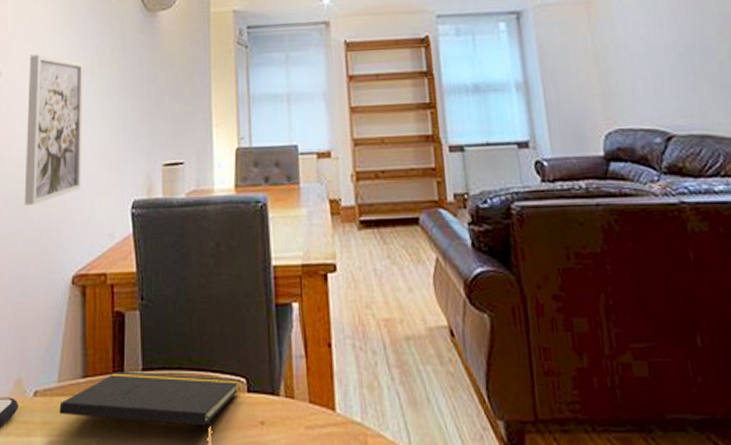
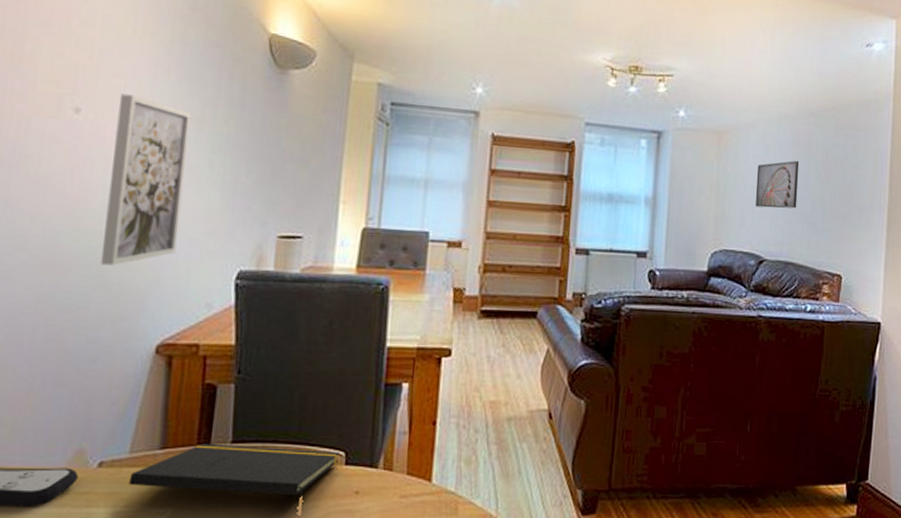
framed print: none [639,18,701,77] -> present [755,160,800,209]

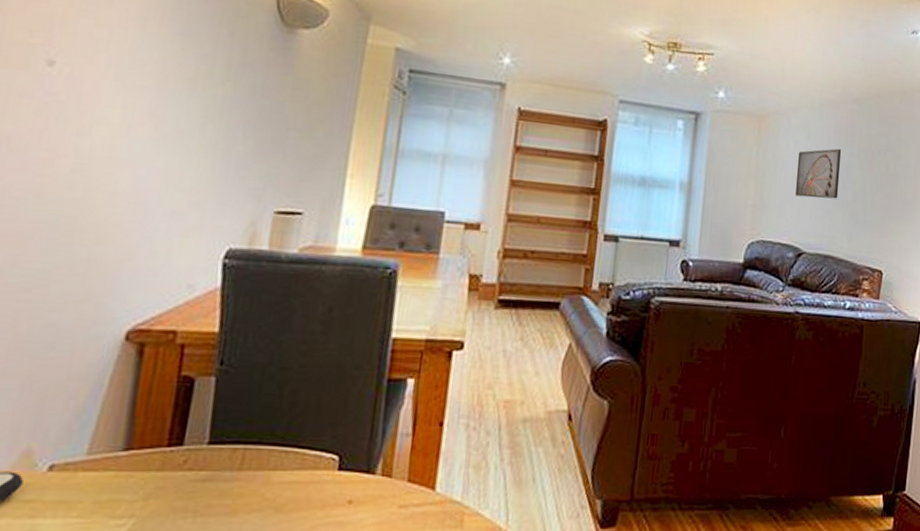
wall art: present [100,94,191,266] -> none [66,47,184,239]
notepad: present [129,443,340,497] -> none [84,444,333,507]

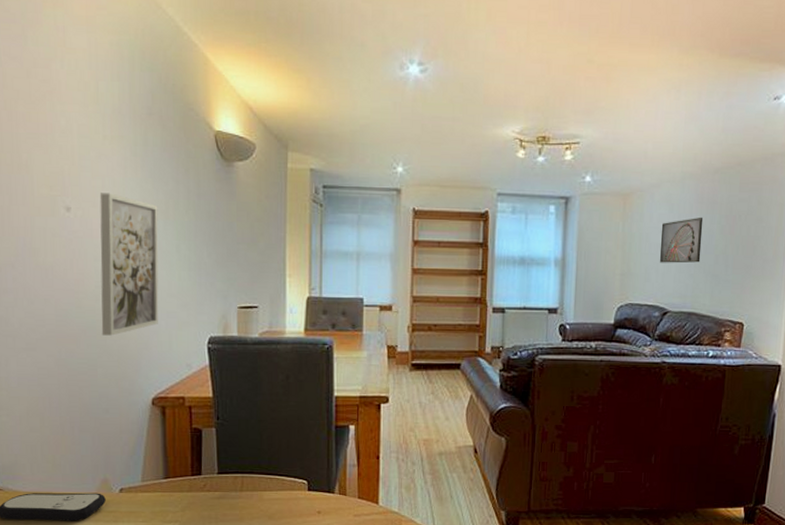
wall art: none [66,47,184,239] -> present [99,192,159,336]

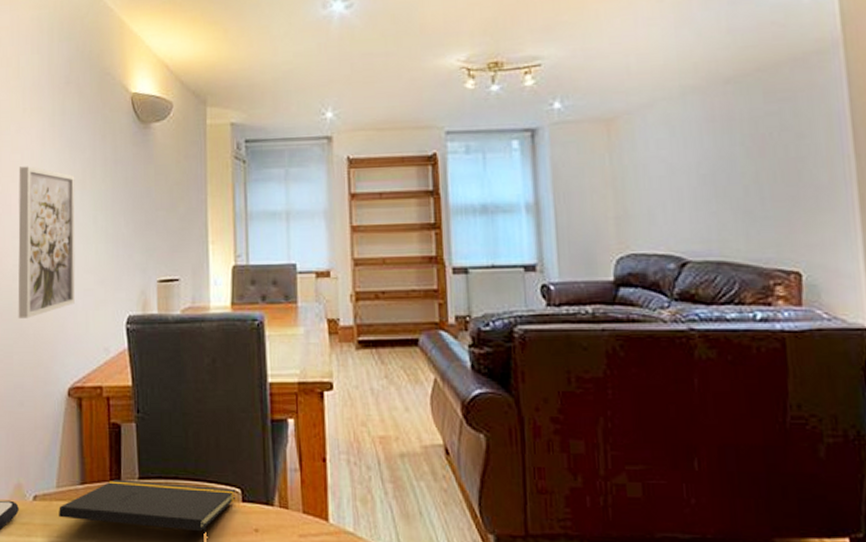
notepad: none [144,474,303,516] -> present [59,479,236,534]
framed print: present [659,217,704,263] -> none [662,138,724,200]

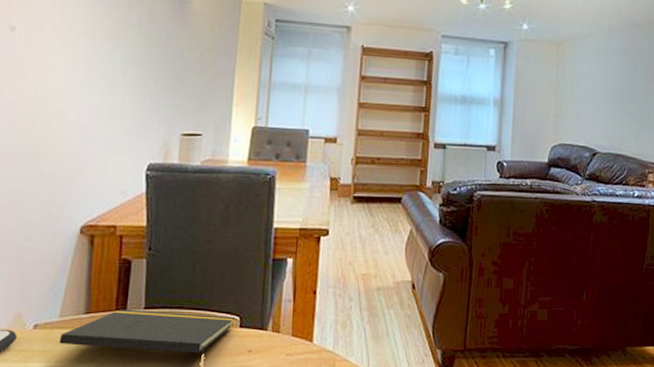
wall art: present [18,166,76,319] -> none [33,14,108,159]

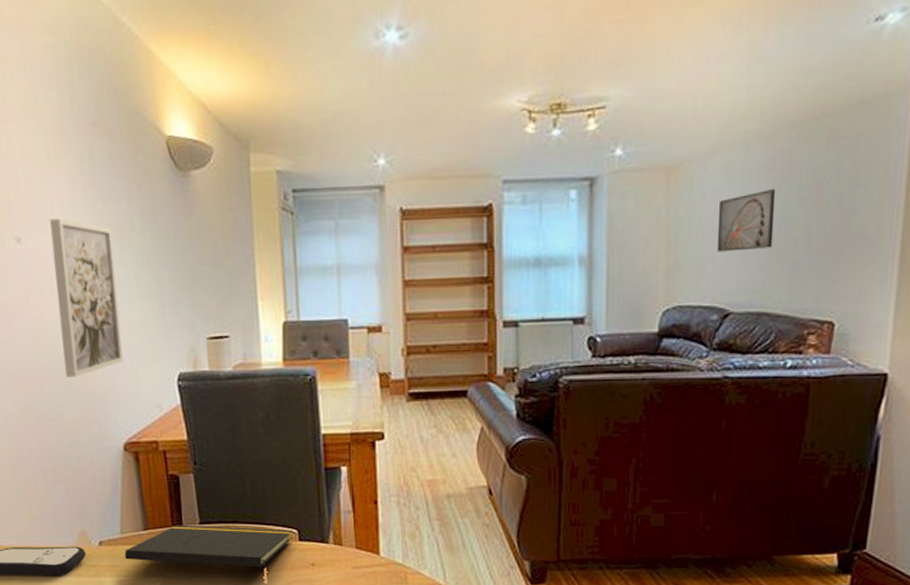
wall art: none [33,14,108,159] -> present [49,218,123,377]
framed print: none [589,66,628,108] -> present [716,188,776,252]

